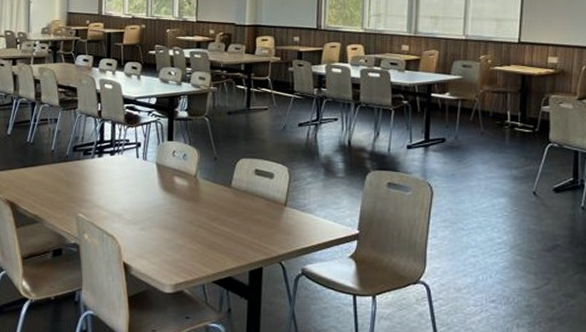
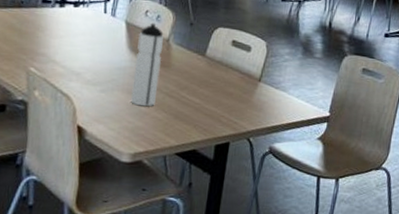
water bottle: none [168,161,192,239] -> present [131,22,165,106]

